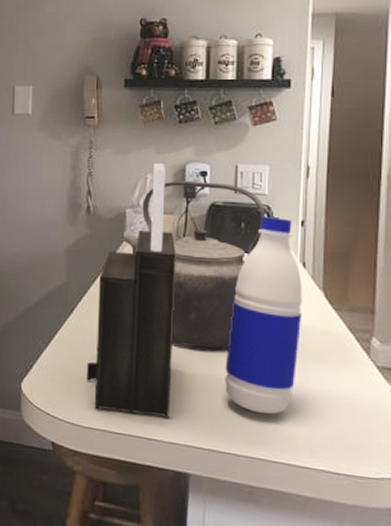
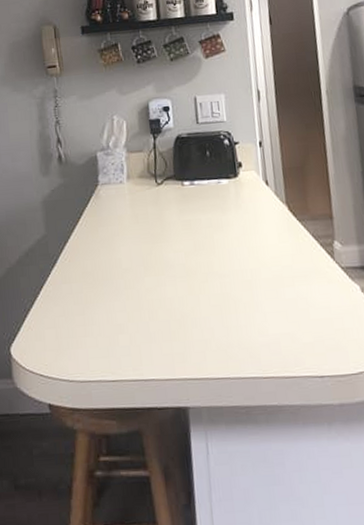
knife block: present [86,164,176,418] -> none [75,104,163,361]
kettle: present [122,181,266,349] -> none [96,115,227,280]
water bottle: present [225,216,303,415] -> none [207,141,273,333]

